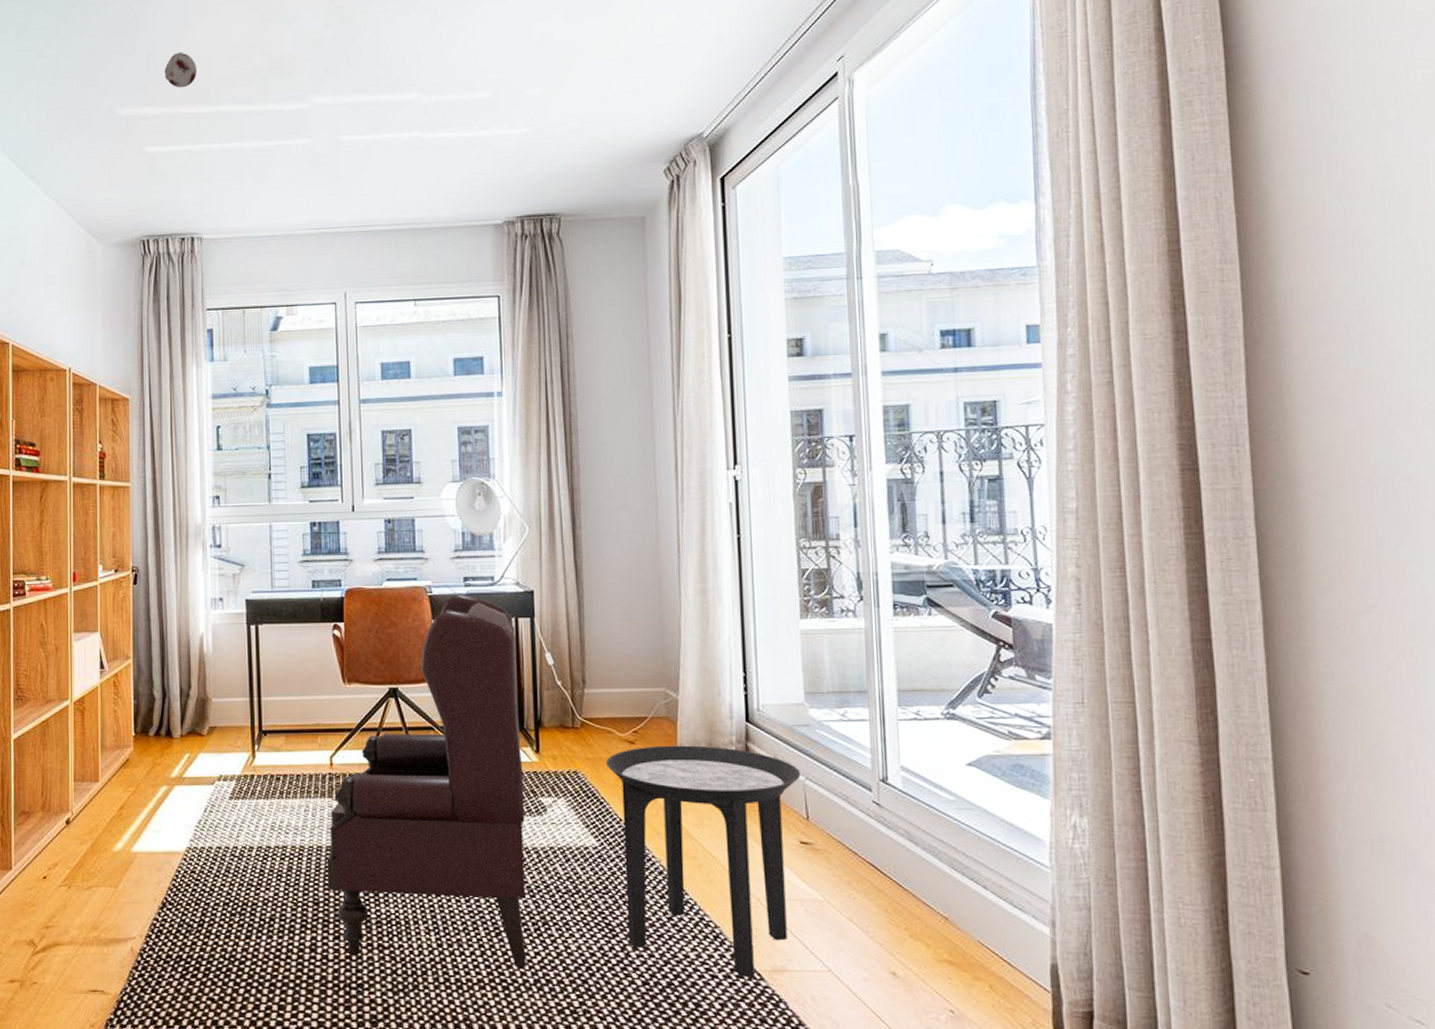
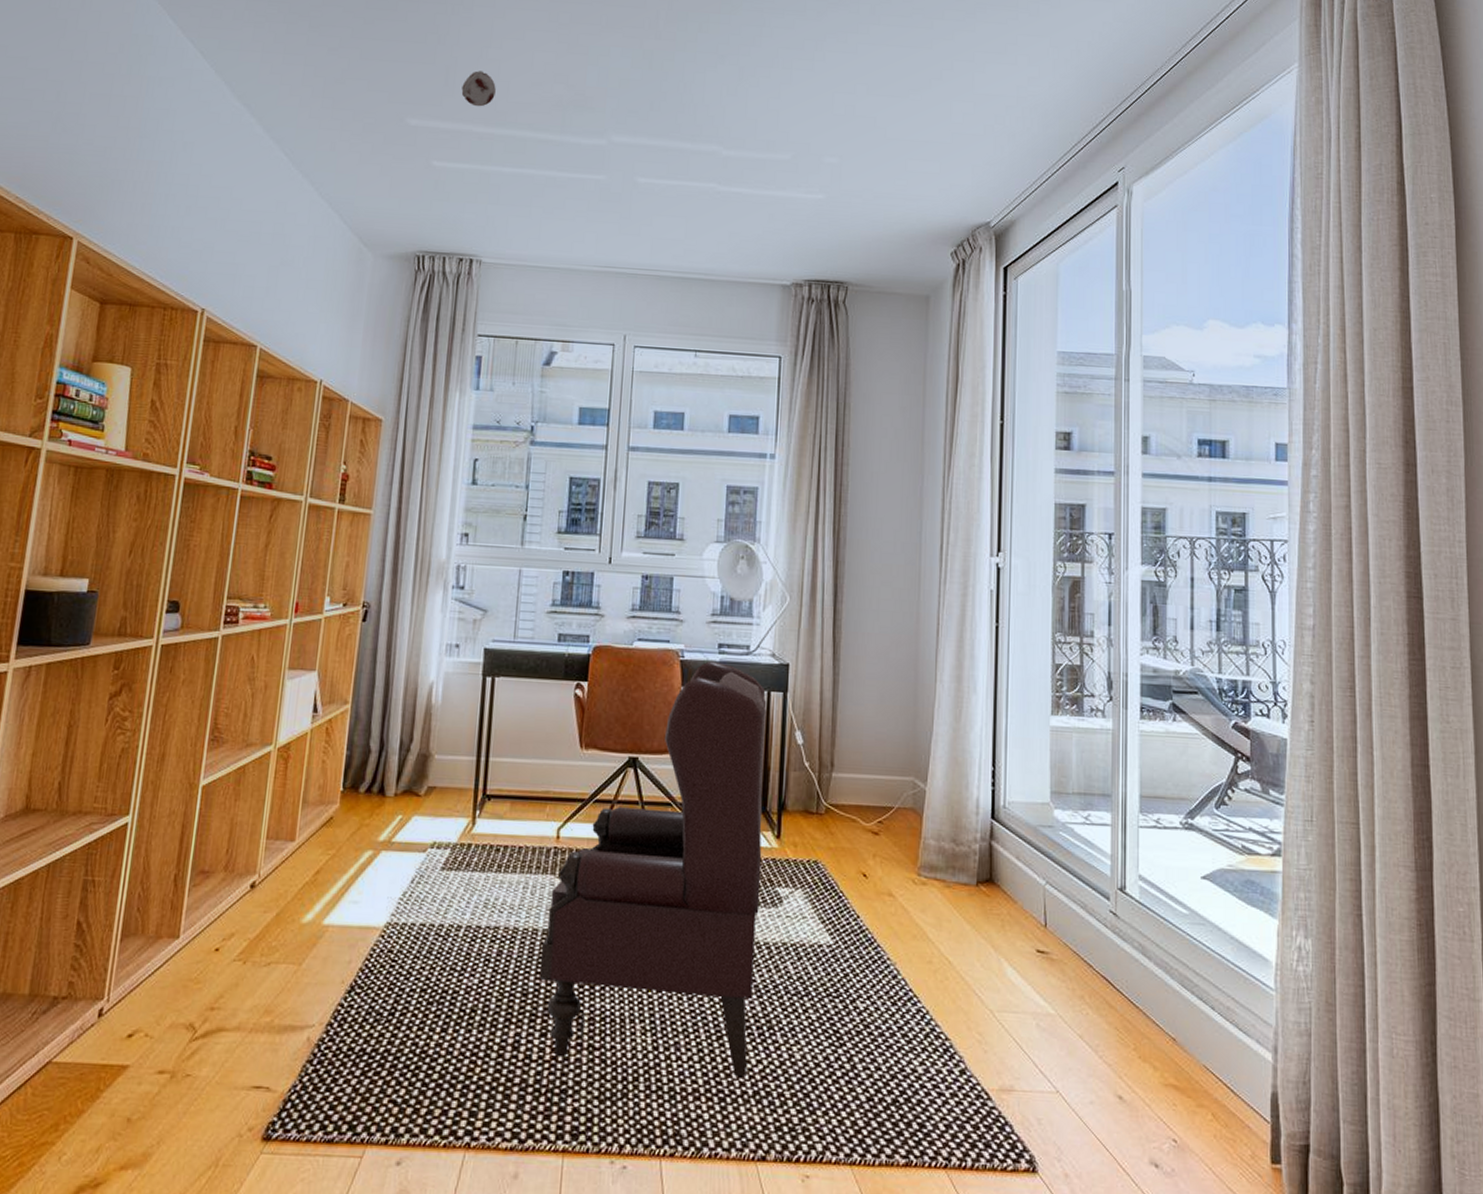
side table: present [606,745,801,977] -> none [848,838,1042,1096]

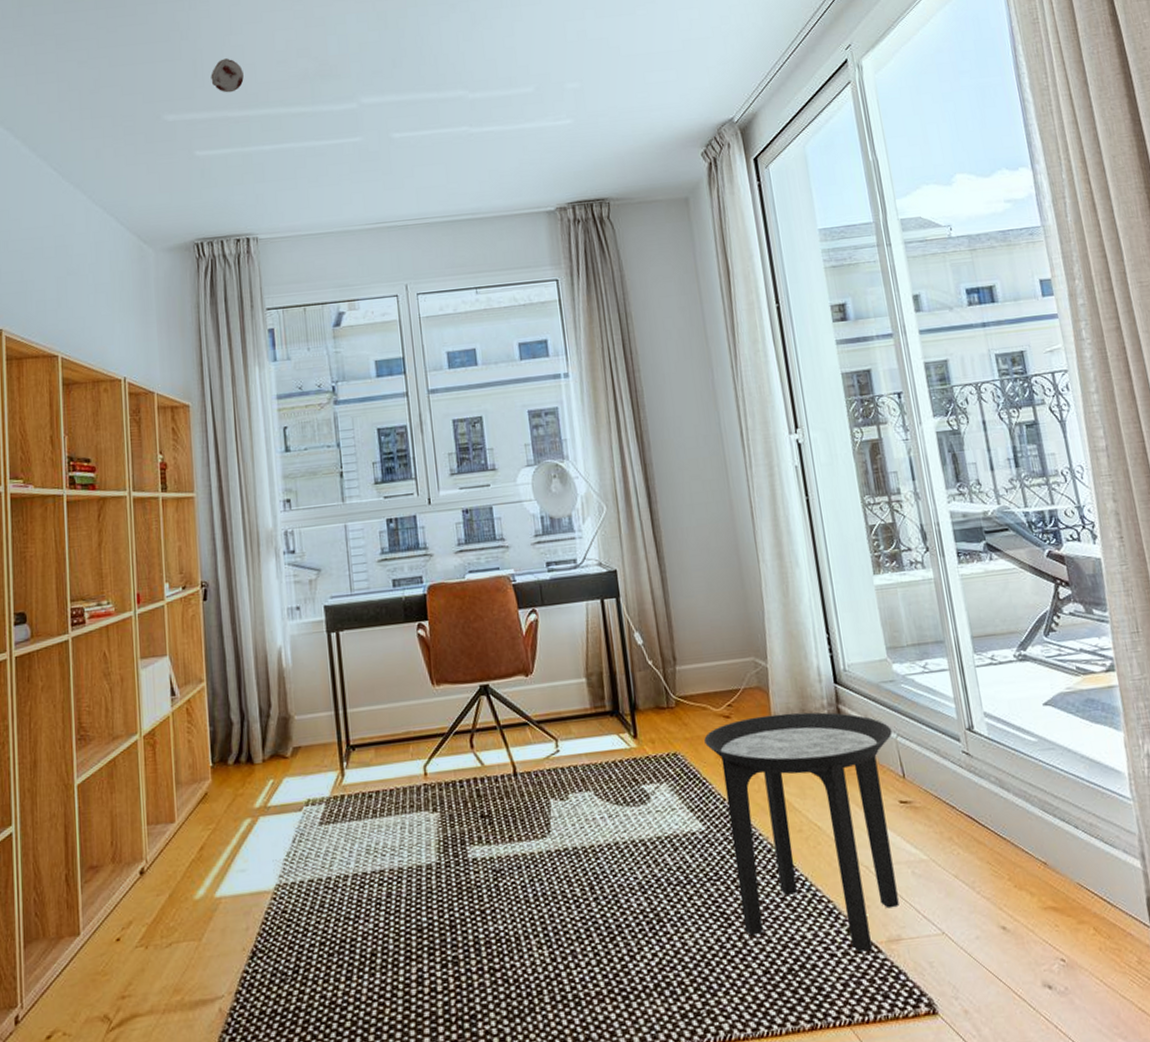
armchair: present [540,661,767,1076] -> none [428,580,645,985]
side table: none [848,838,1042,1096] -> present [704,712,899,952]

